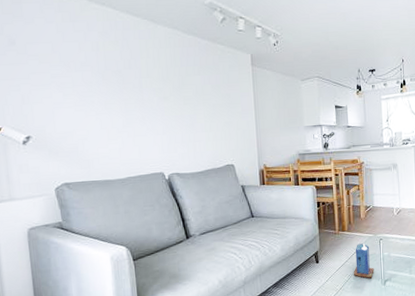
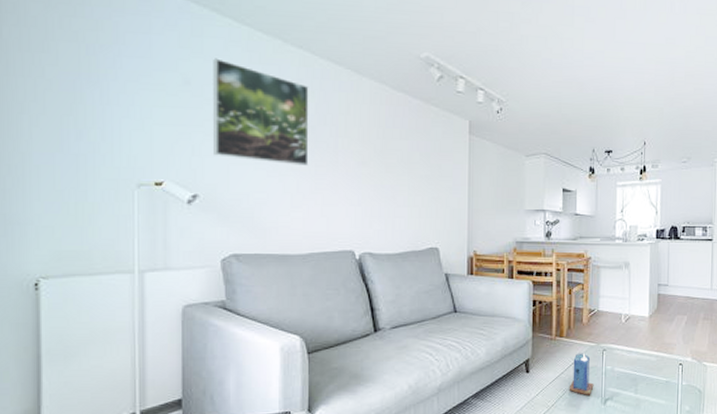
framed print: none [32,20,119,105] -> present [213,58,309,166]

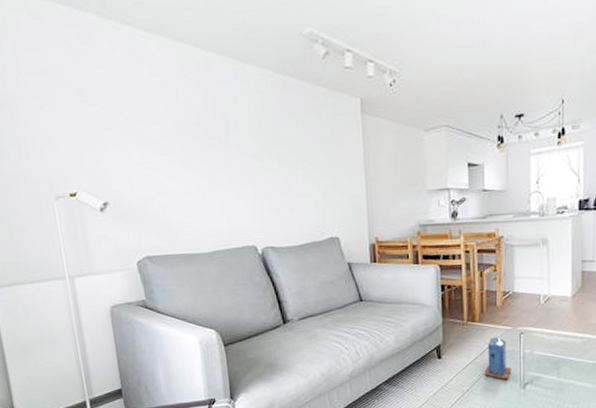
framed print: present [213,58,309,166] -> none [102,64,204,165]

